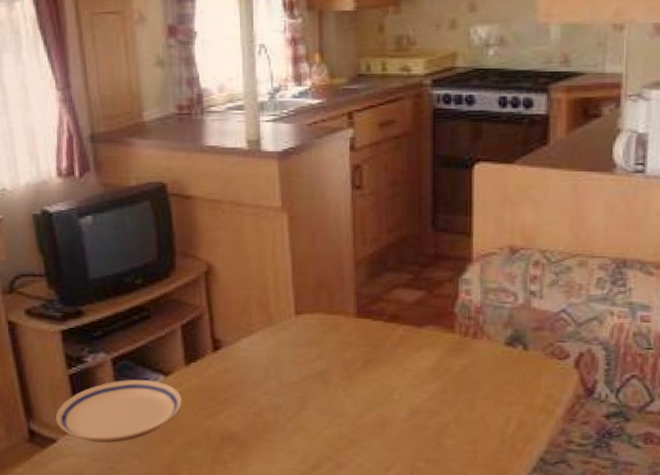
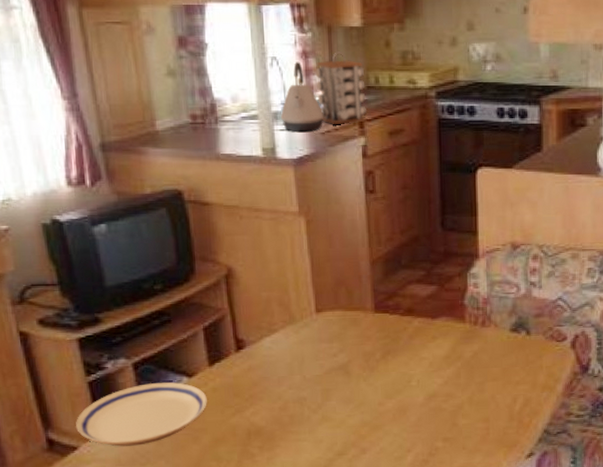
kettle: none [266,49,311,123] -> present [280,61,324,132]
spice rack: none [304,38,357,116] -> present [315,52,368,125]

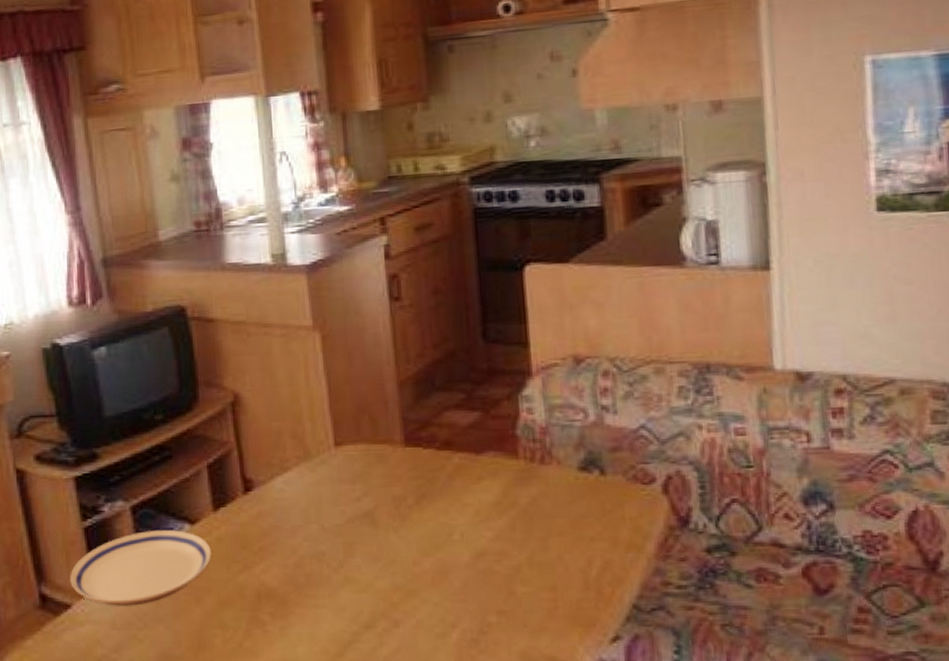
kettle: present [280,61,324,132] -> none [291,154,340,234]
spice rack: present [315,52,368,125] -> none [329,140,389,223]

